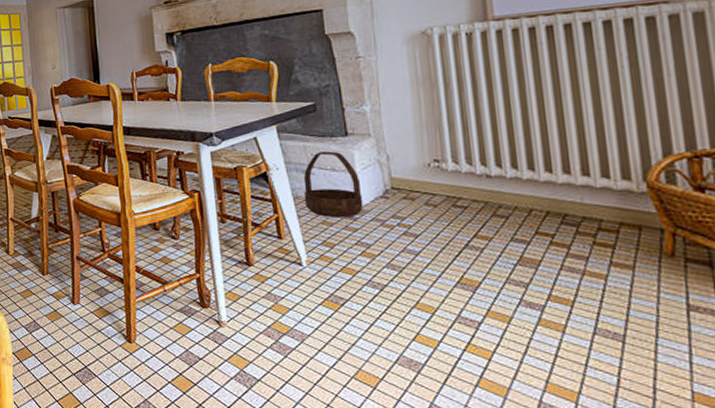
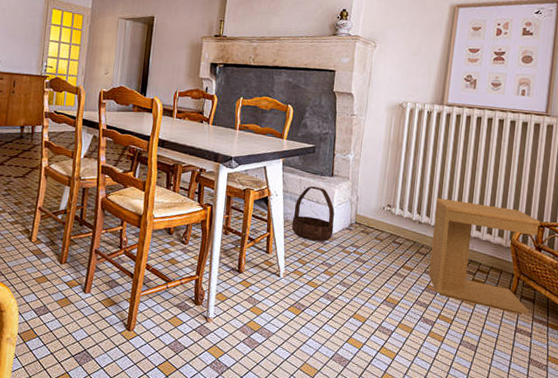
side table: none [506,138,706,286] -> present [428,198,540,315]

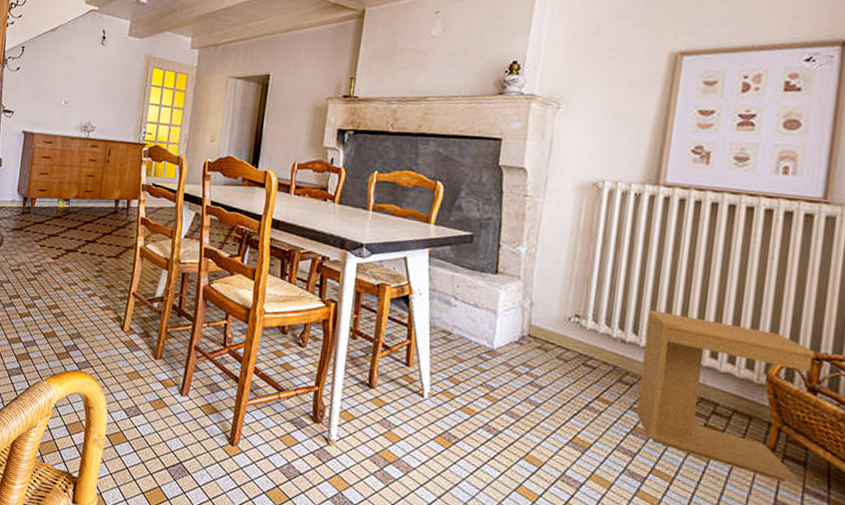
basket: present [291,186,335,242] -> none [439,284,499,357]

